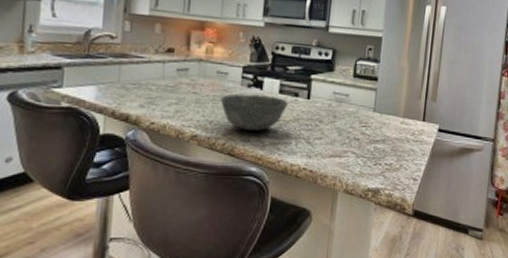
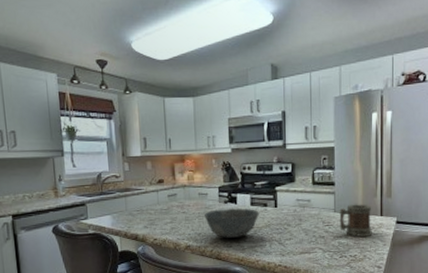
mug: none [377,104,414,144] -> present [339,204,372,238]

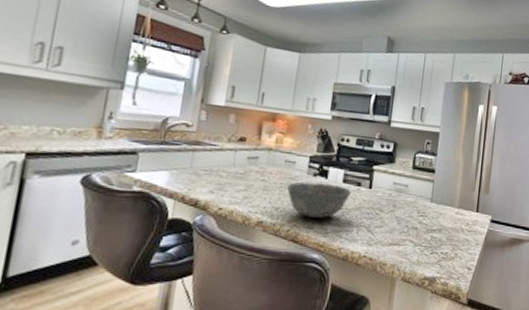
mug: present [339,204,372,238] -> none [434,195,468,234]

